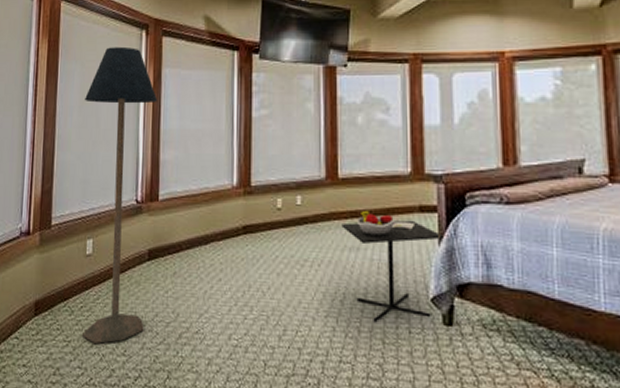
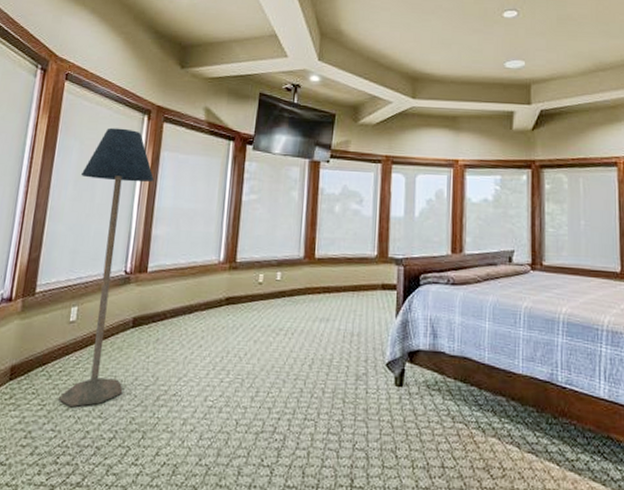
kitchen table: present [341,211,445,323] -> none [315,287,402,384]

